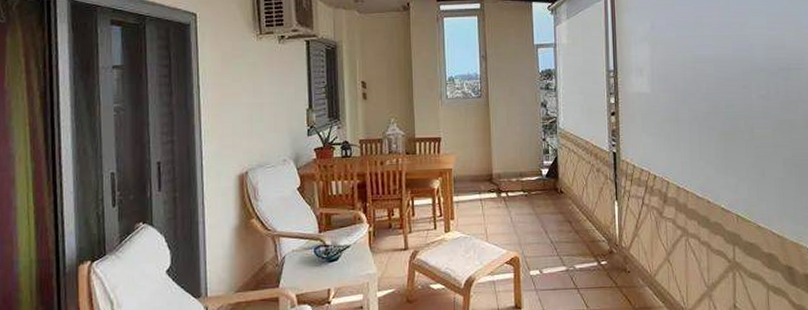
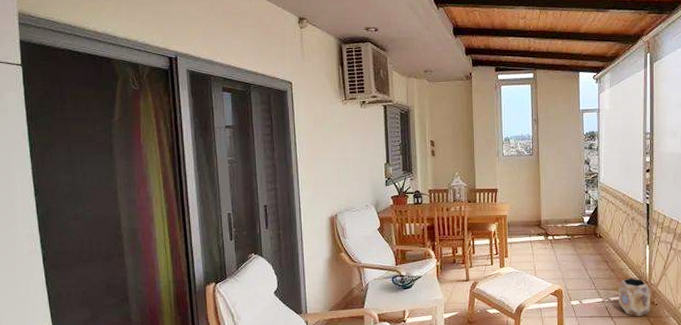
planter: none [584,240,622,288] -> present [618,277,650,317]

